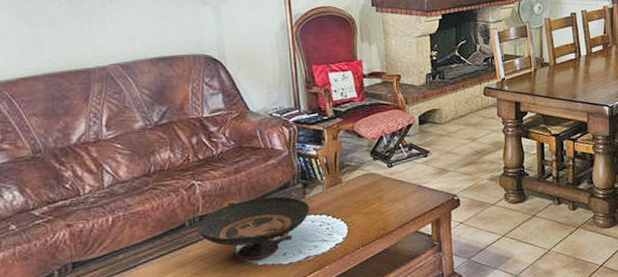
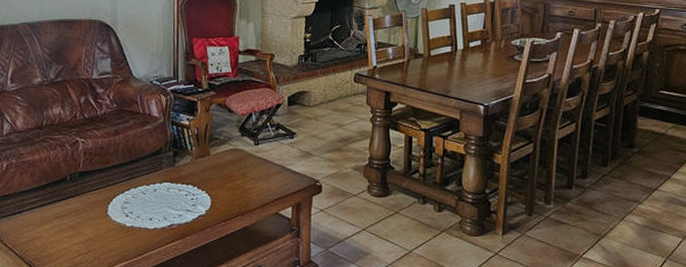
decorative bowl: present [197,196,310,260] -> none [77,160,178,221]

